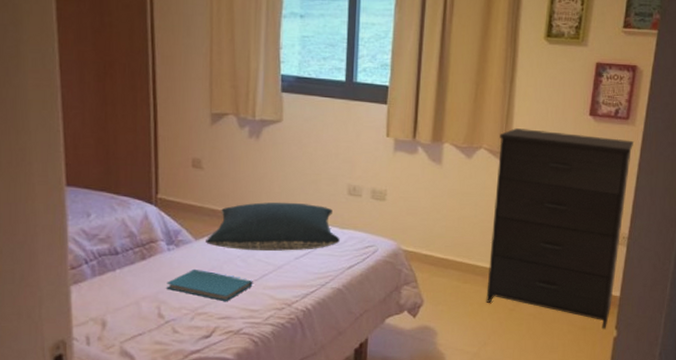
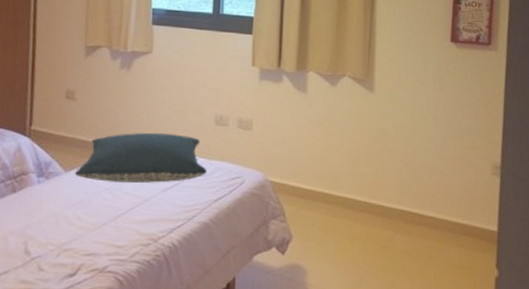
book: present [166,268,253,301] -> none [34,202,120,236]
dresser: present [486,128,634,330] -> none [357,56,498,269]

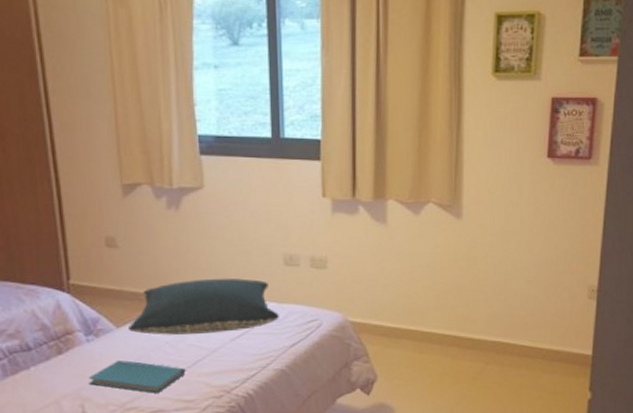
book: none [34,202,120,236] -> present [89,359,186,393]

